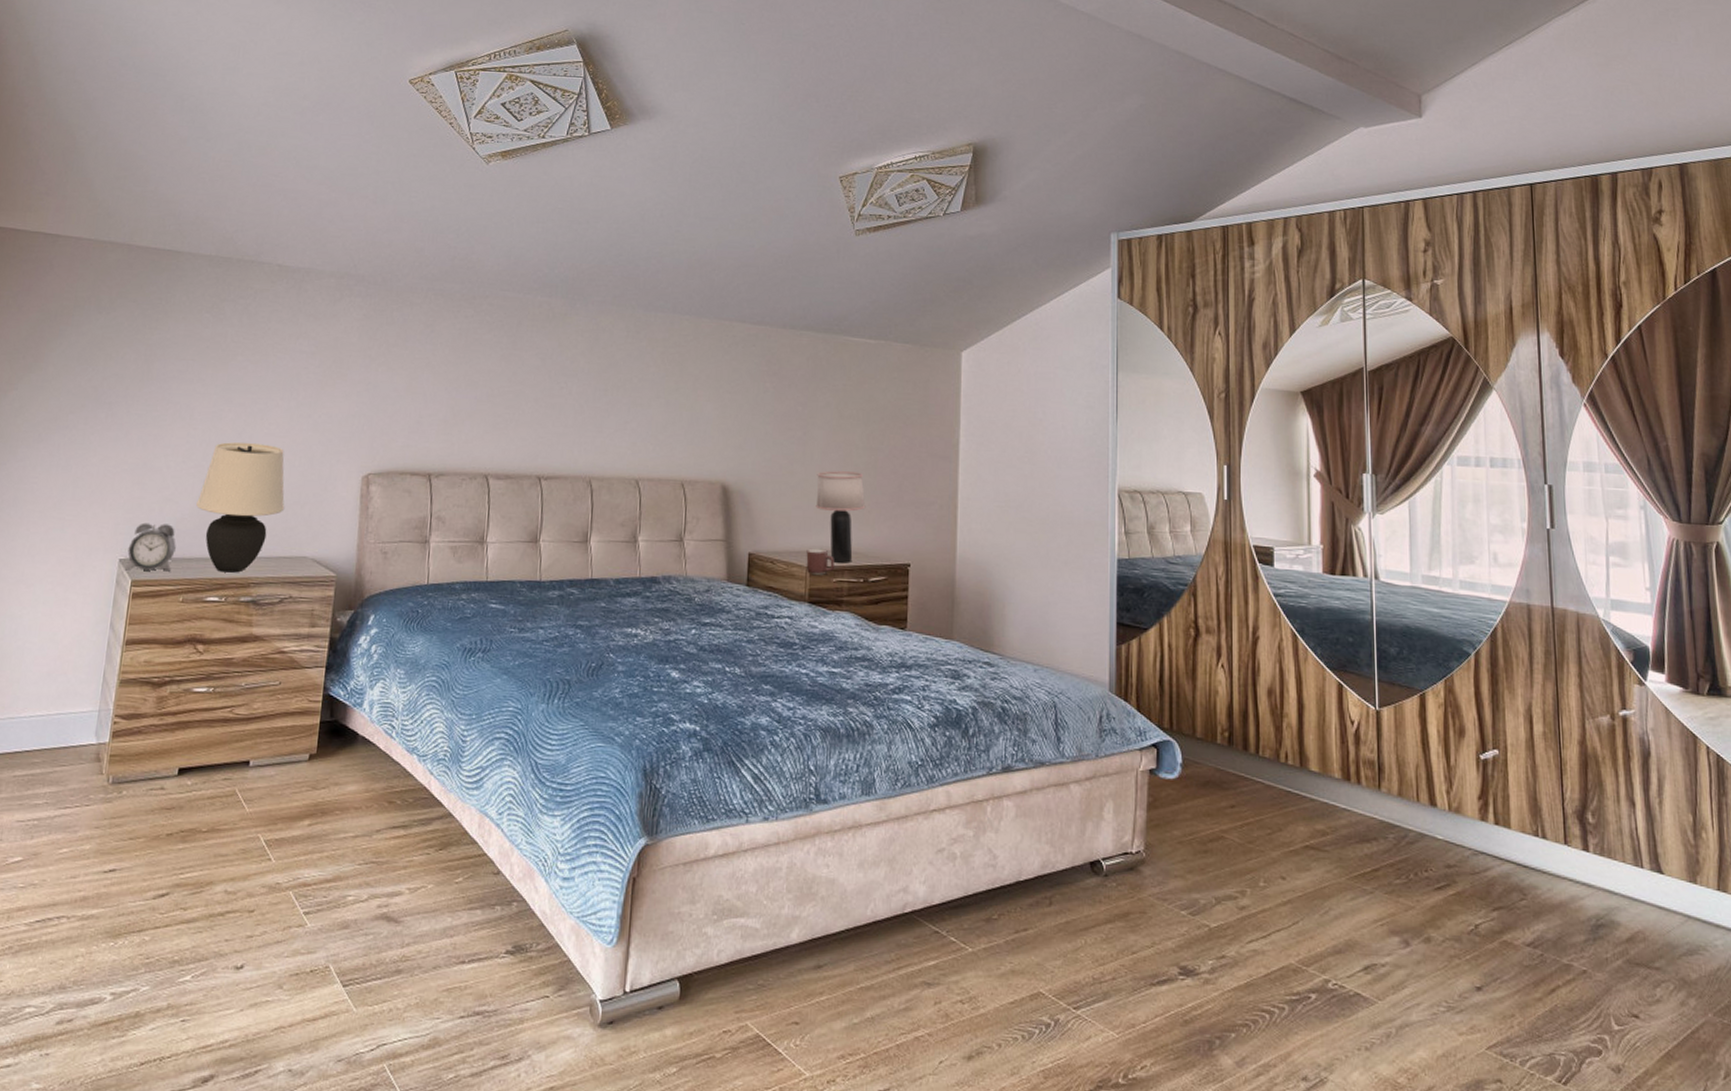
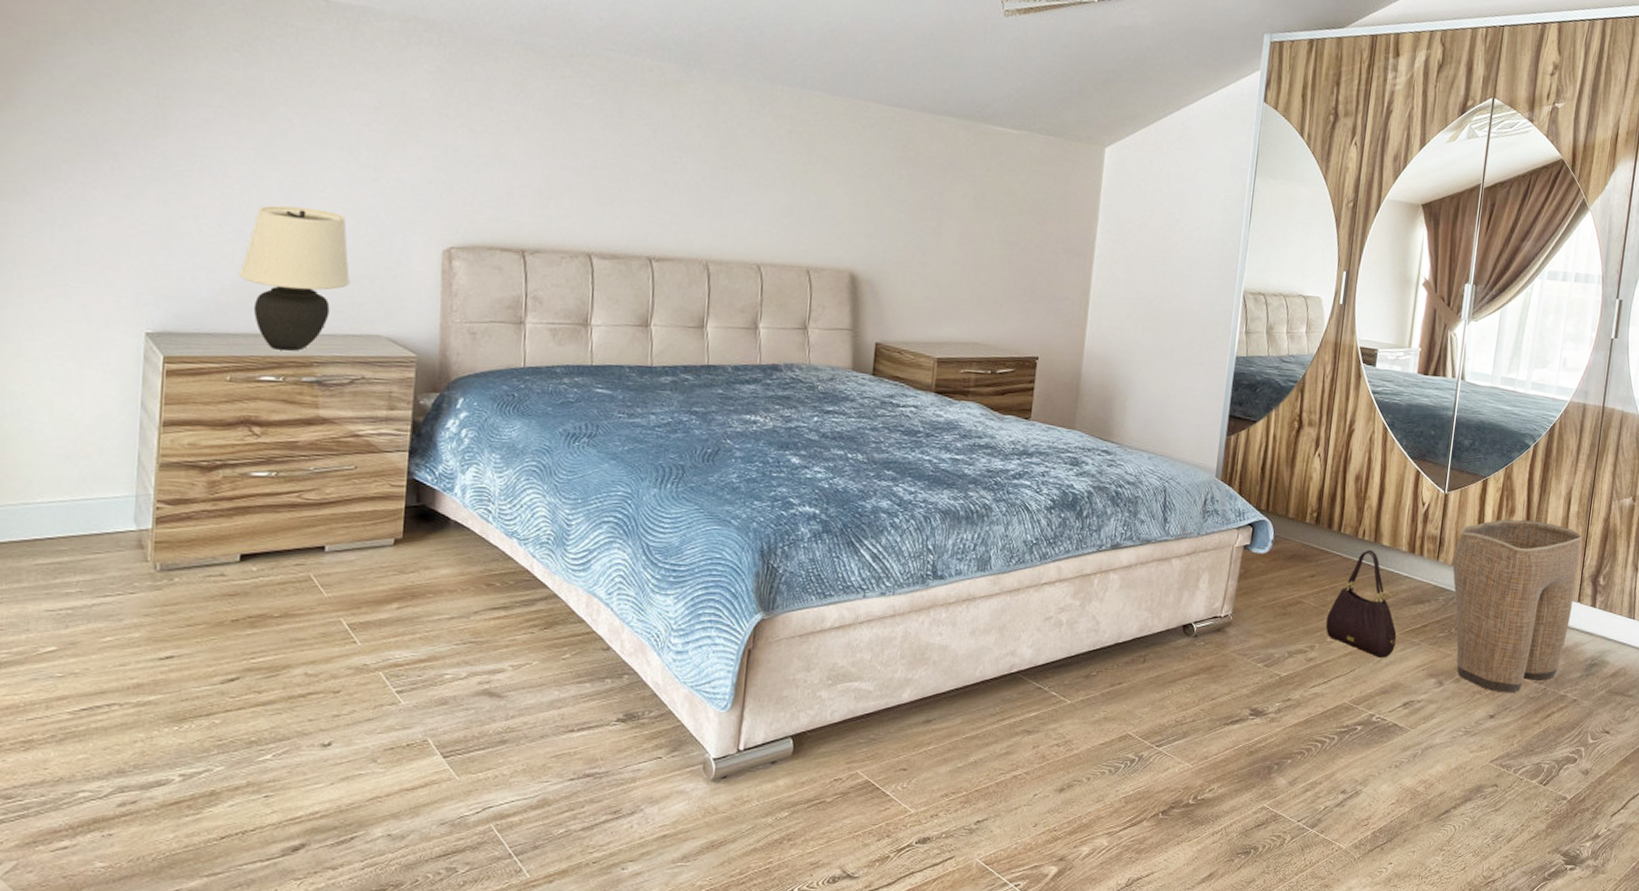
alarm clock: present [125,522,176,572] -> none [155,292,217,348]
mug: present [806,548,834,575] -> none [934,339,963,366]
table lamp: present [815,471,866,564] -> none [947,263,998,356]
handbag: none [1255,775,1343,908] -> present [1325,549,1397,658]
laundry basket: none [1399,741,1559,959] -> present [1452,519,1582,693]

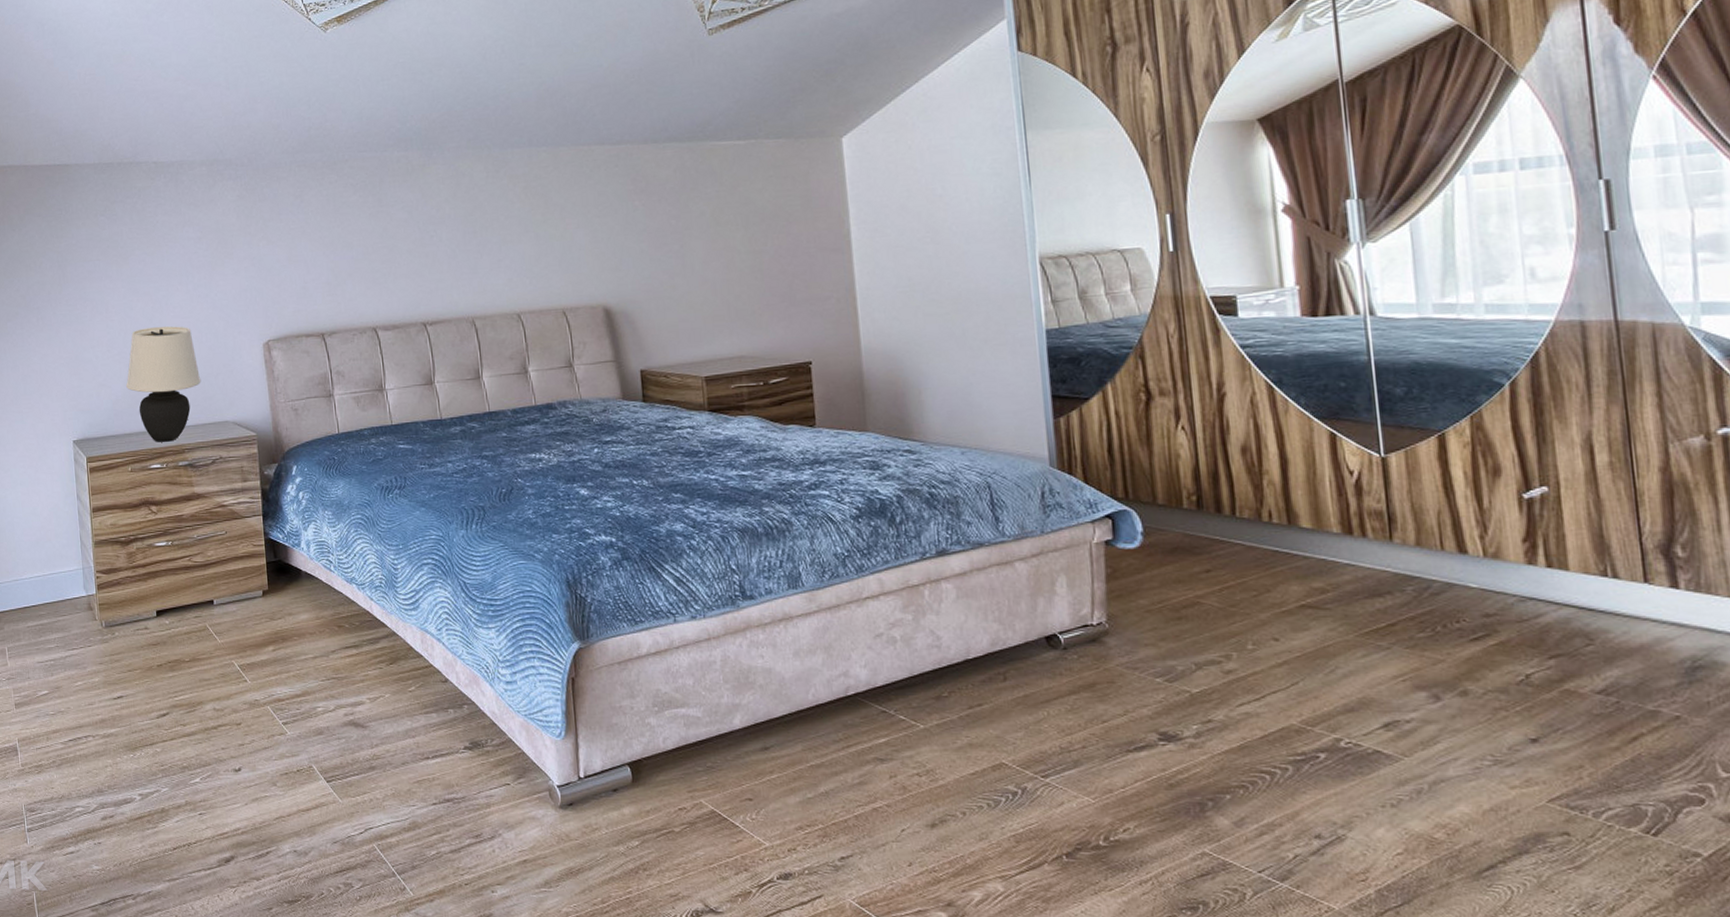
handbag: present [1325,549,1397,658] -> none [1240,534,1352,667]
laundry basket: present [1452,519,1582,693] -> none [1416,479,1638,709]

